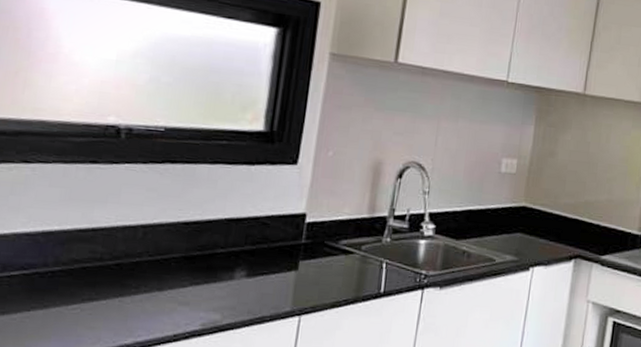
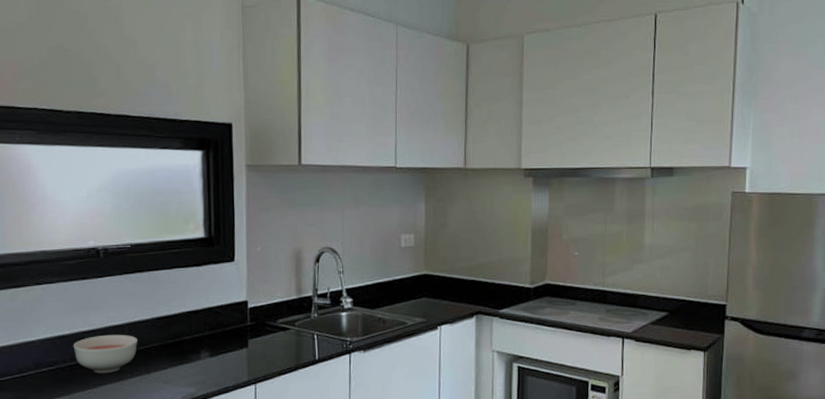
bowl: none [61,236,154,286] -> present [73,334,138,374]

